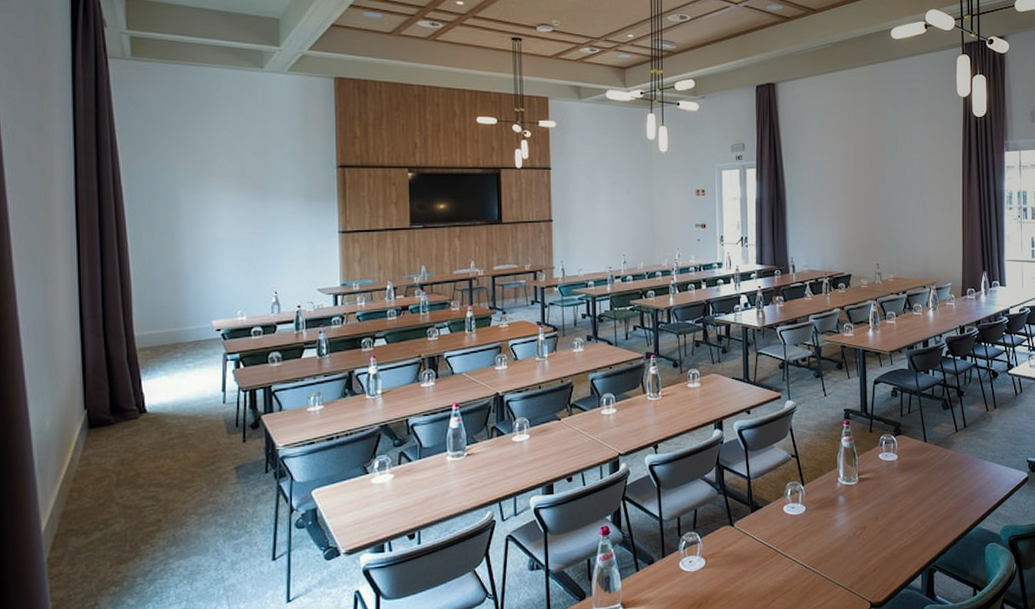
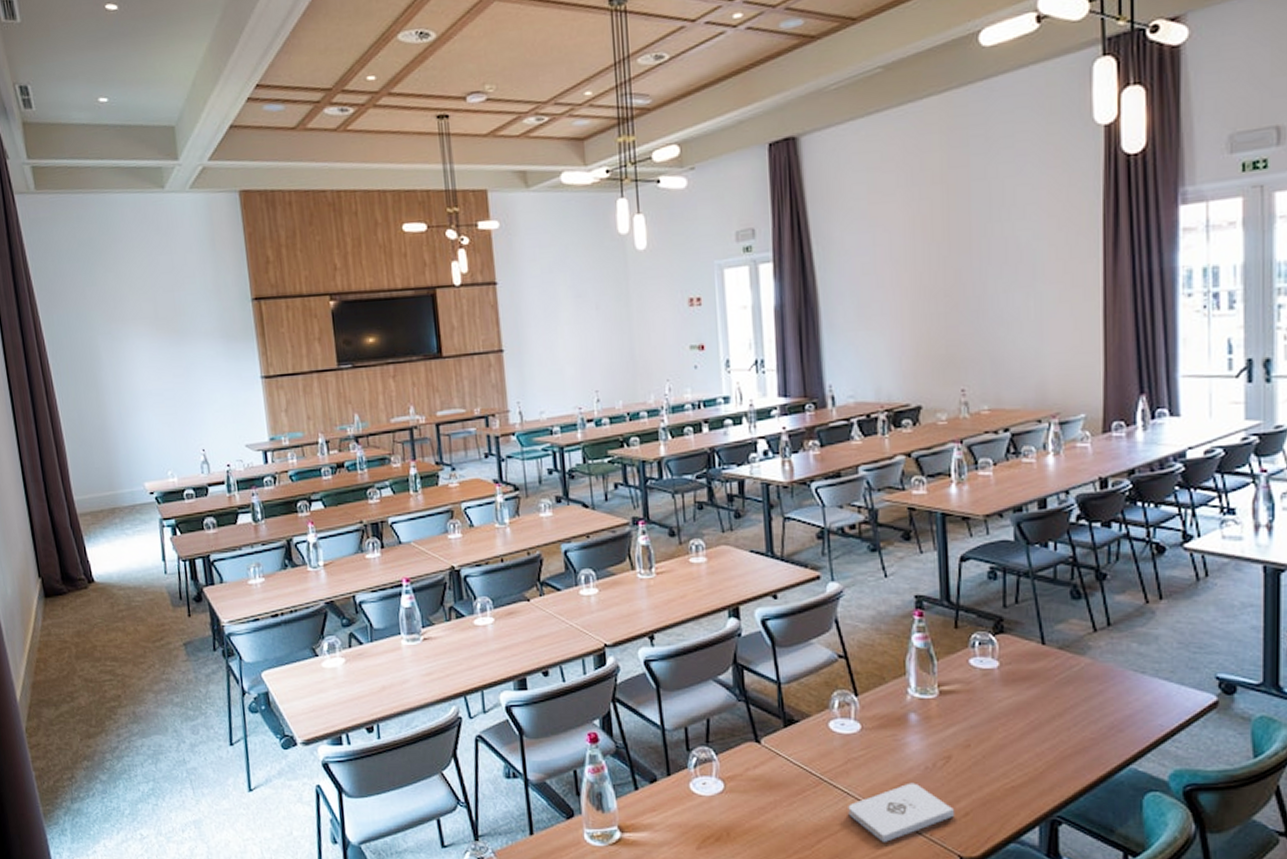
notepad: none [795,549,868,596] -> present [848,782,955,842]

